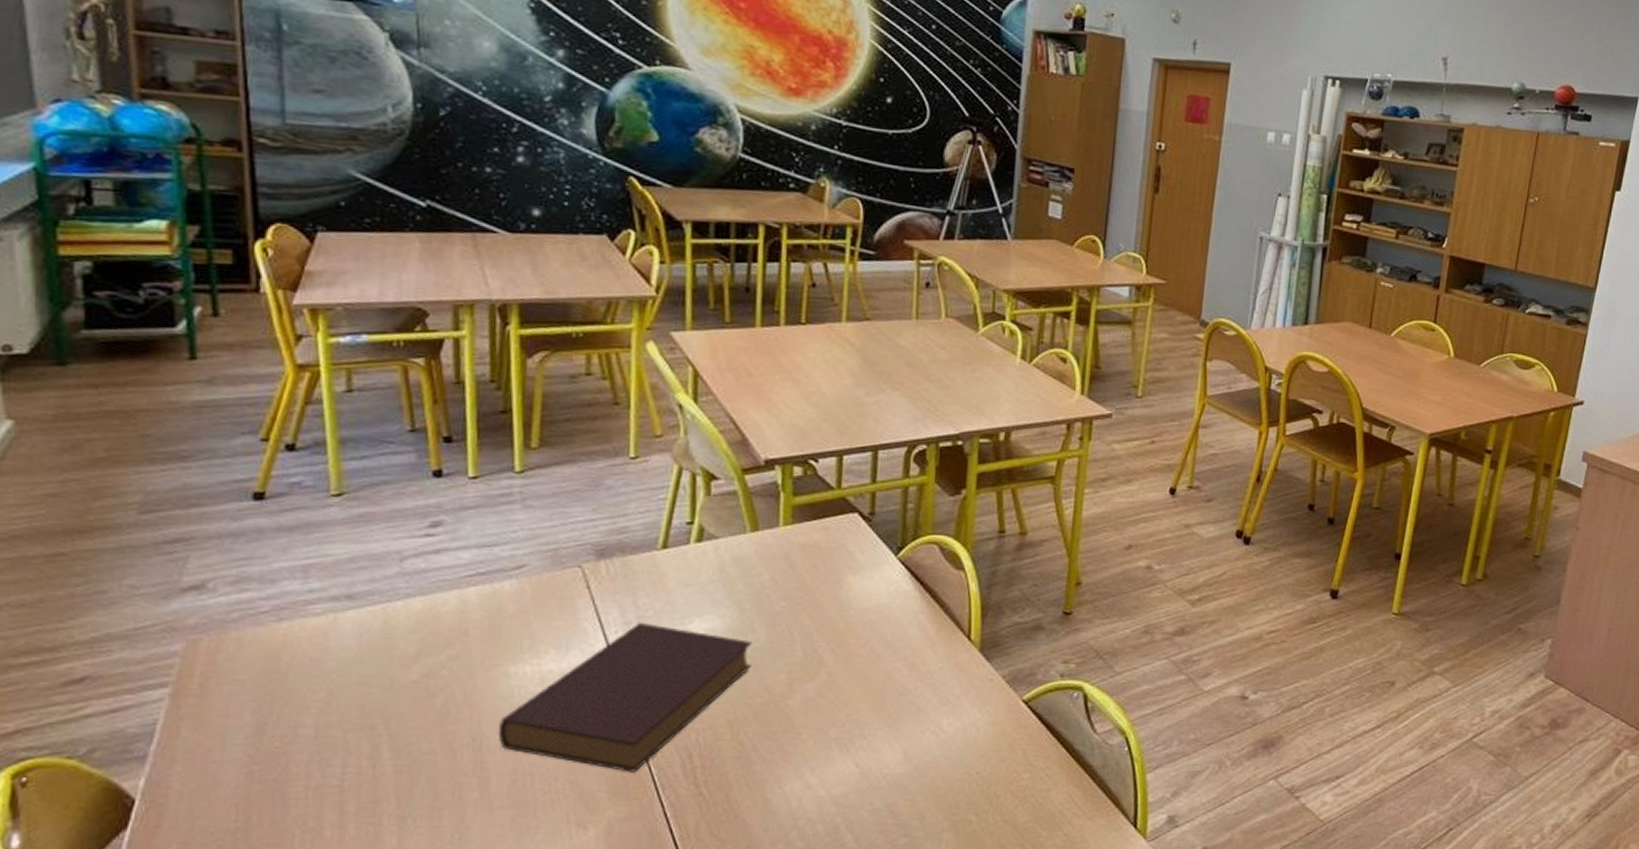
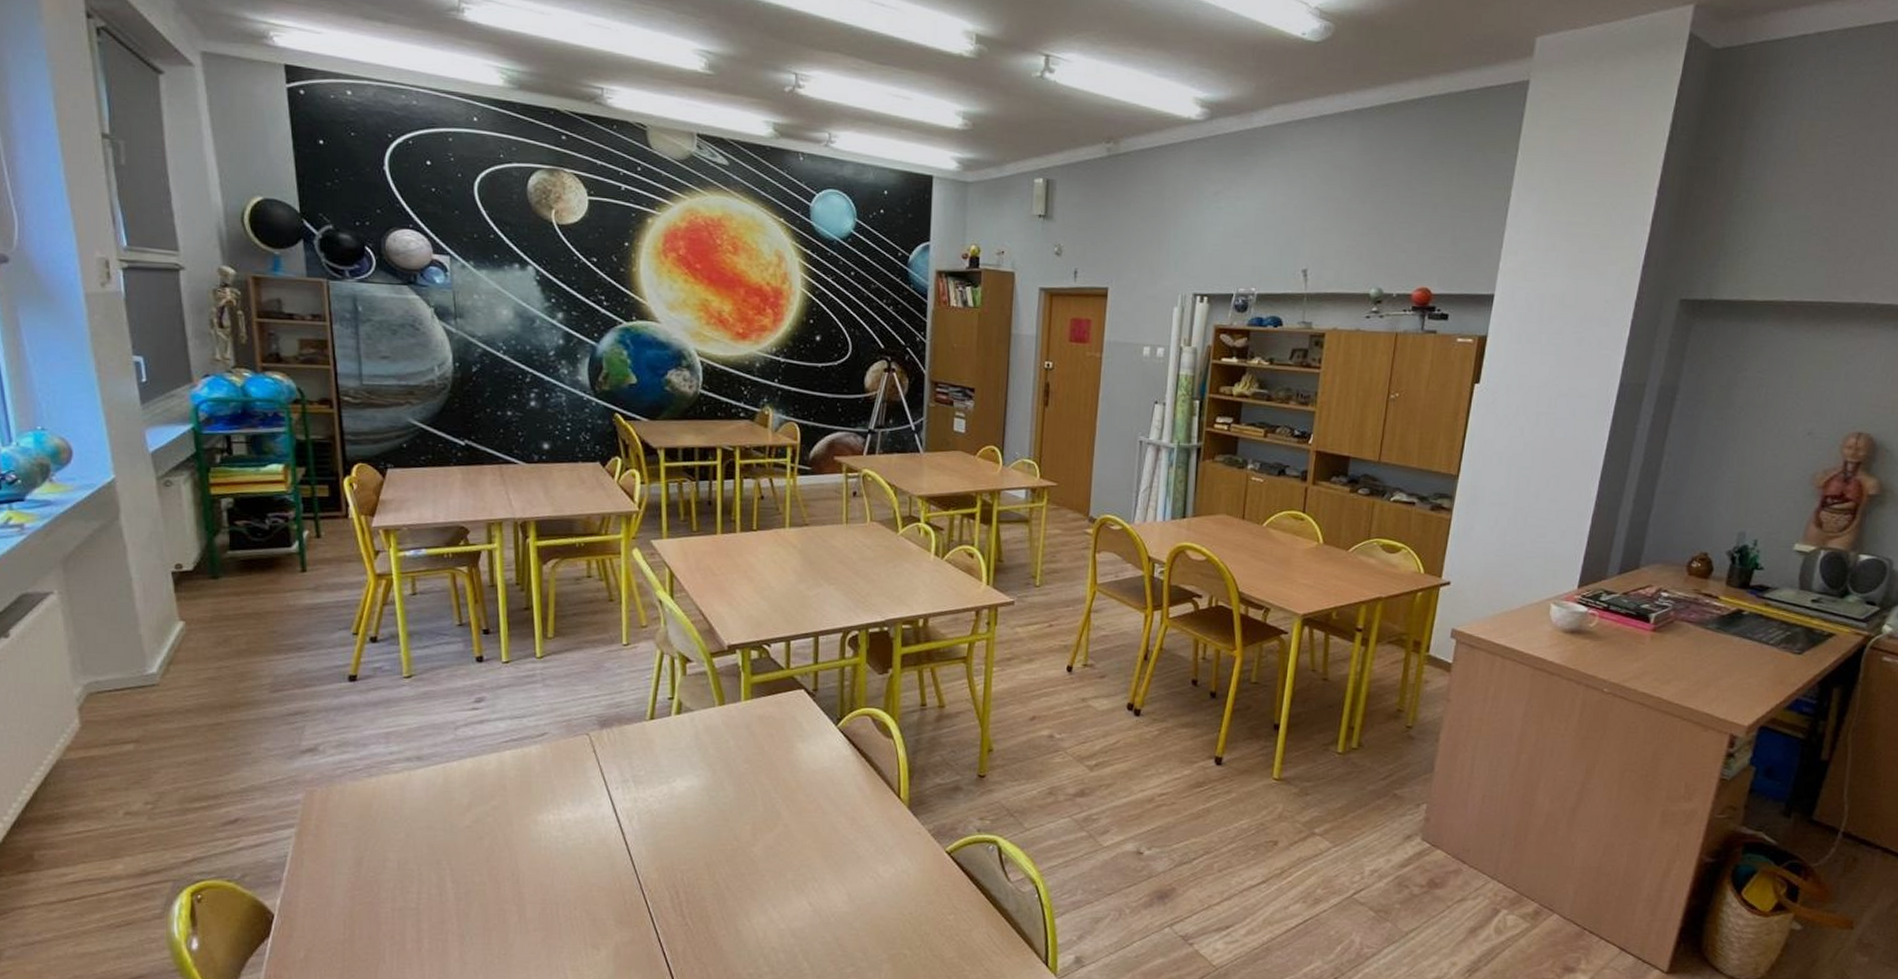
book: present [497,622,753,772] -> none [530,780,723,905]

